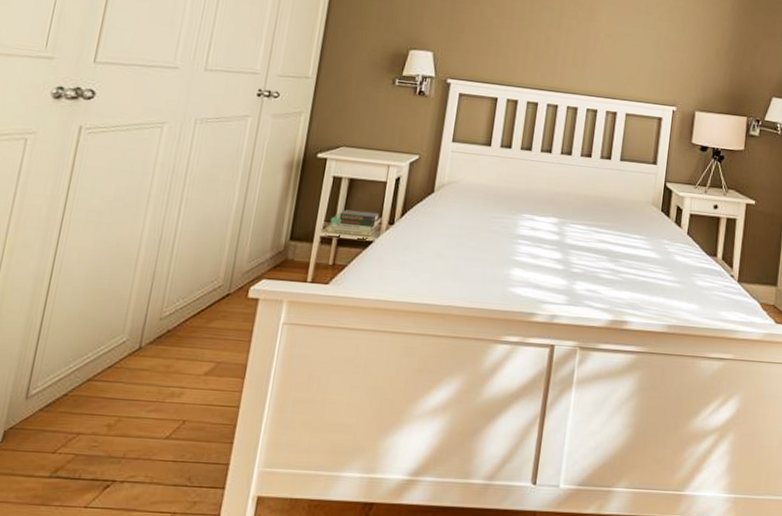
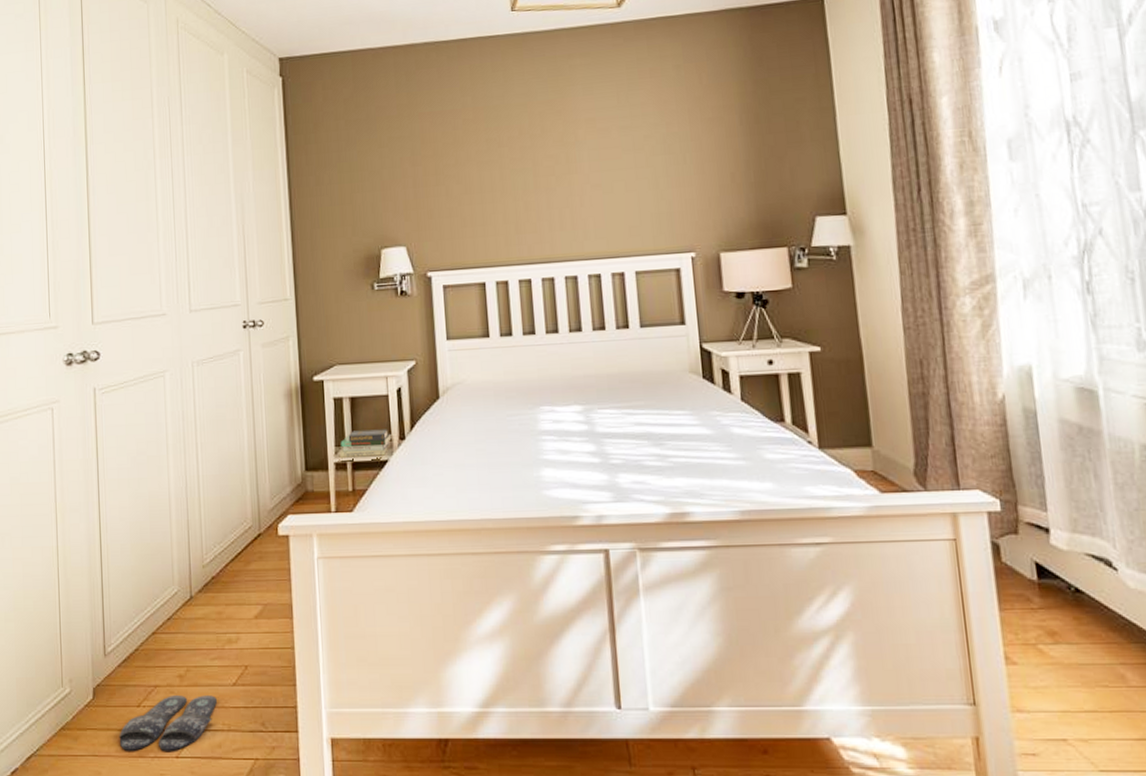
slippers: none [22,444,145,502] -> present [119,695,217,752]

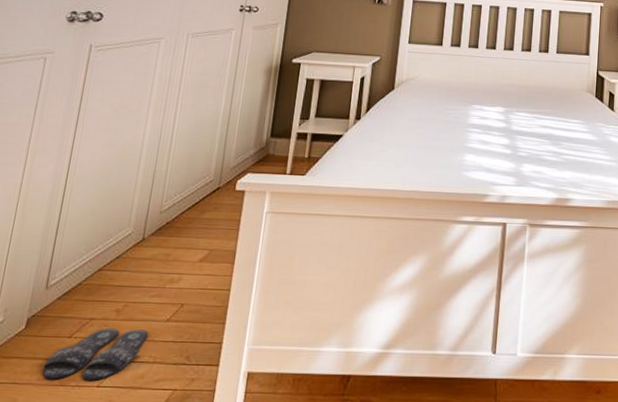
books: present [340,429,392,458] -> none [303,107,350,131]

